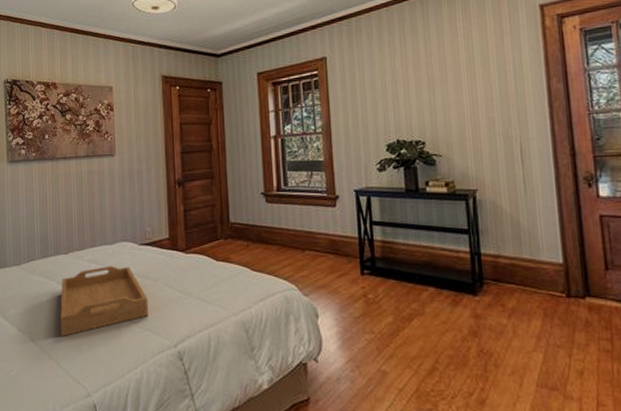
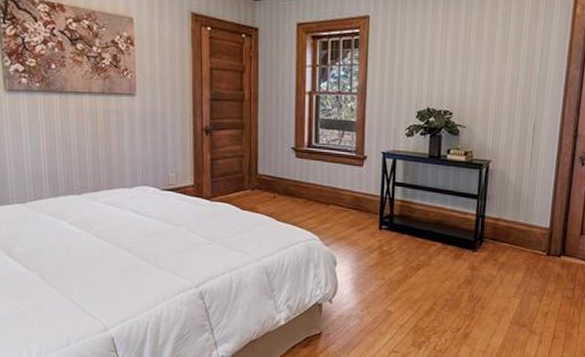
serving tray: present [60,265,149,336] -> none [73,208,170,275]

